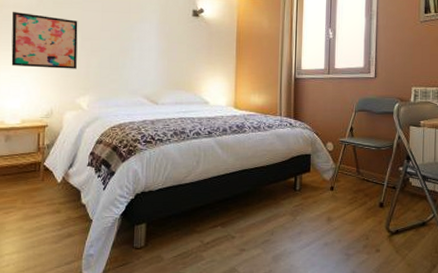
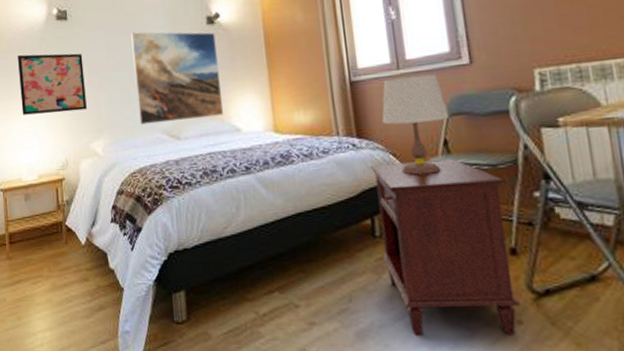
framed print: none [124,11,198,90] -> present [131,32,224,125]
nightstand: none [298,140,383,259] -> present [369,159,521,335]
table lamp: none [312,80,357,150] -> present [381,74,450,175]

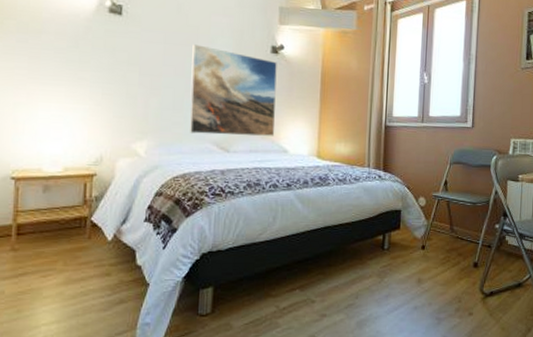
wall art: present [18,53,87,115] -> none [51,38,135,110]
nightstand: present [369,159,521,335] -> none [386,194,479,324]
table lamp: present [381,74,450,175] -> none [404,129,452,205]

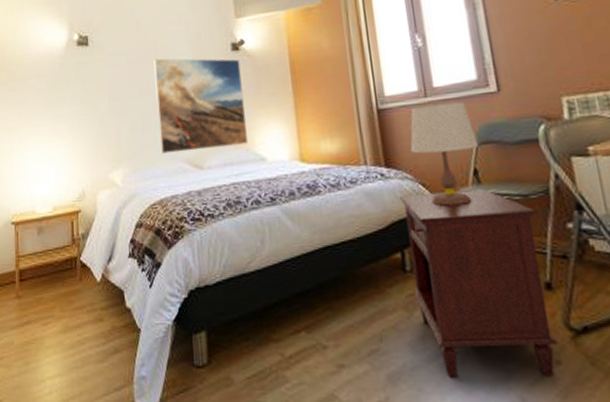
nightstand: none [386,194,479,324] -> present [398,189,559,378]
table lamp: none [404,129,452,205] -> present [410,102,480,206]

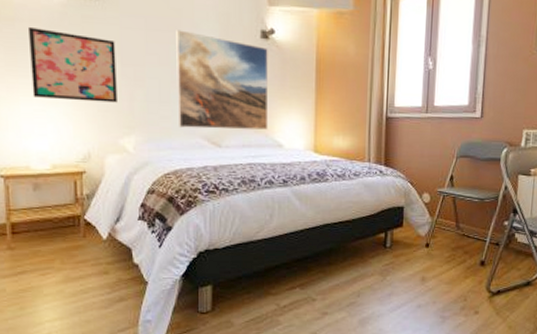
wall art: none [36,79,106,144] -> present [29,26,117,103]
nightstand: present [398,189,559,378] -> none [388,190,487,322]
table lamp: present [410,102,480,206] -> none [407,120,459,201]

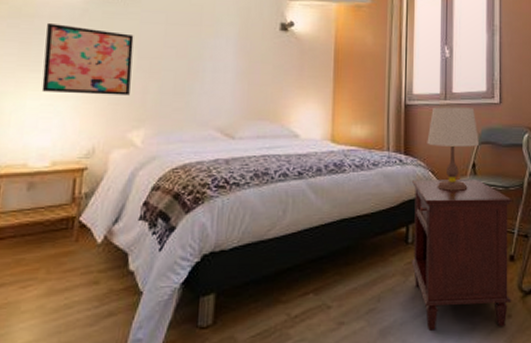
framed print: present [176,30,269,130] -> none [191,24,287,120]
nightstand: none [388,190,487,322] -> present [411,180,512,331]
table lamp: none [407,120,459,201] -> present [427,107,480,191]

